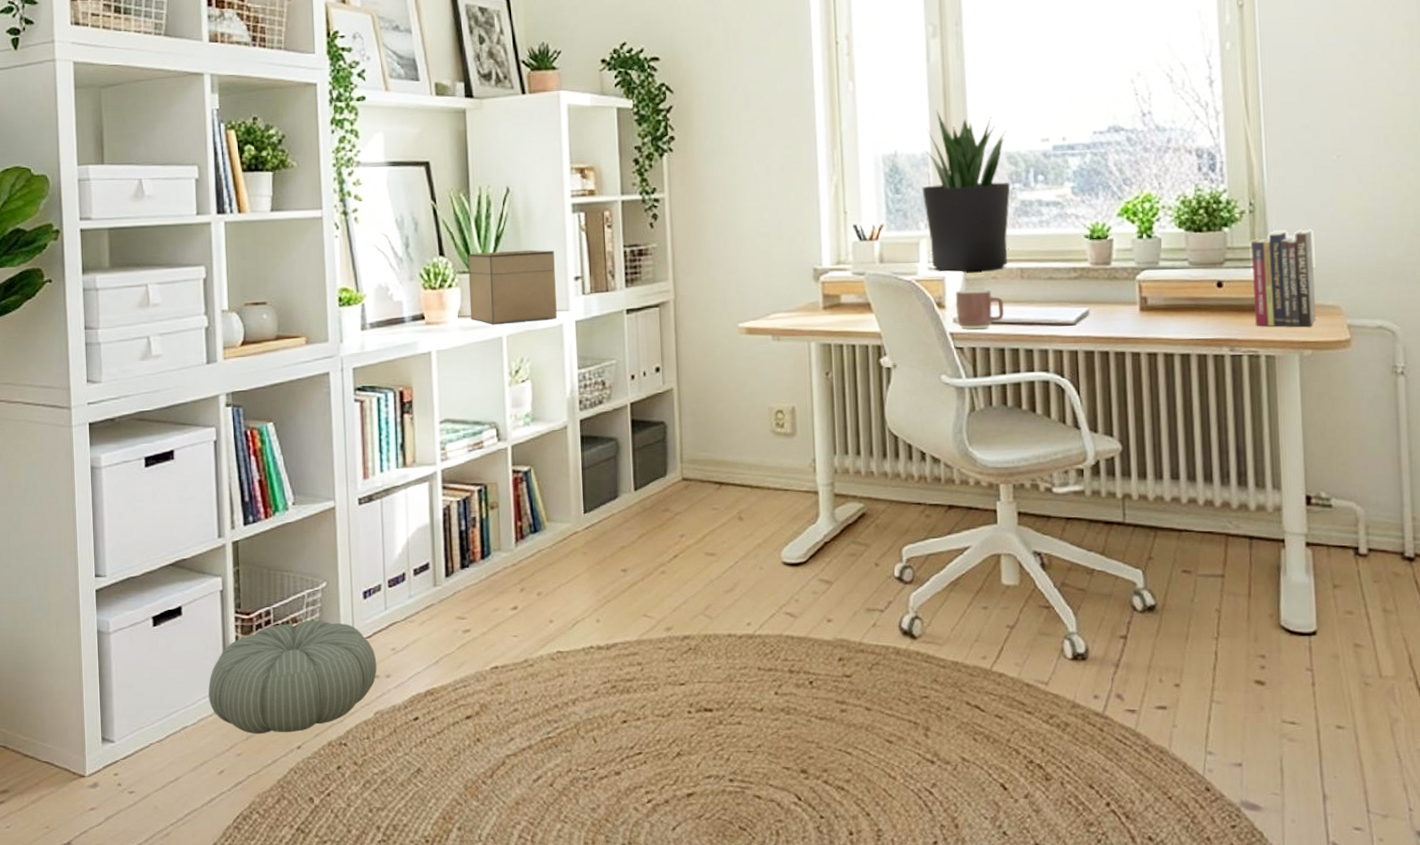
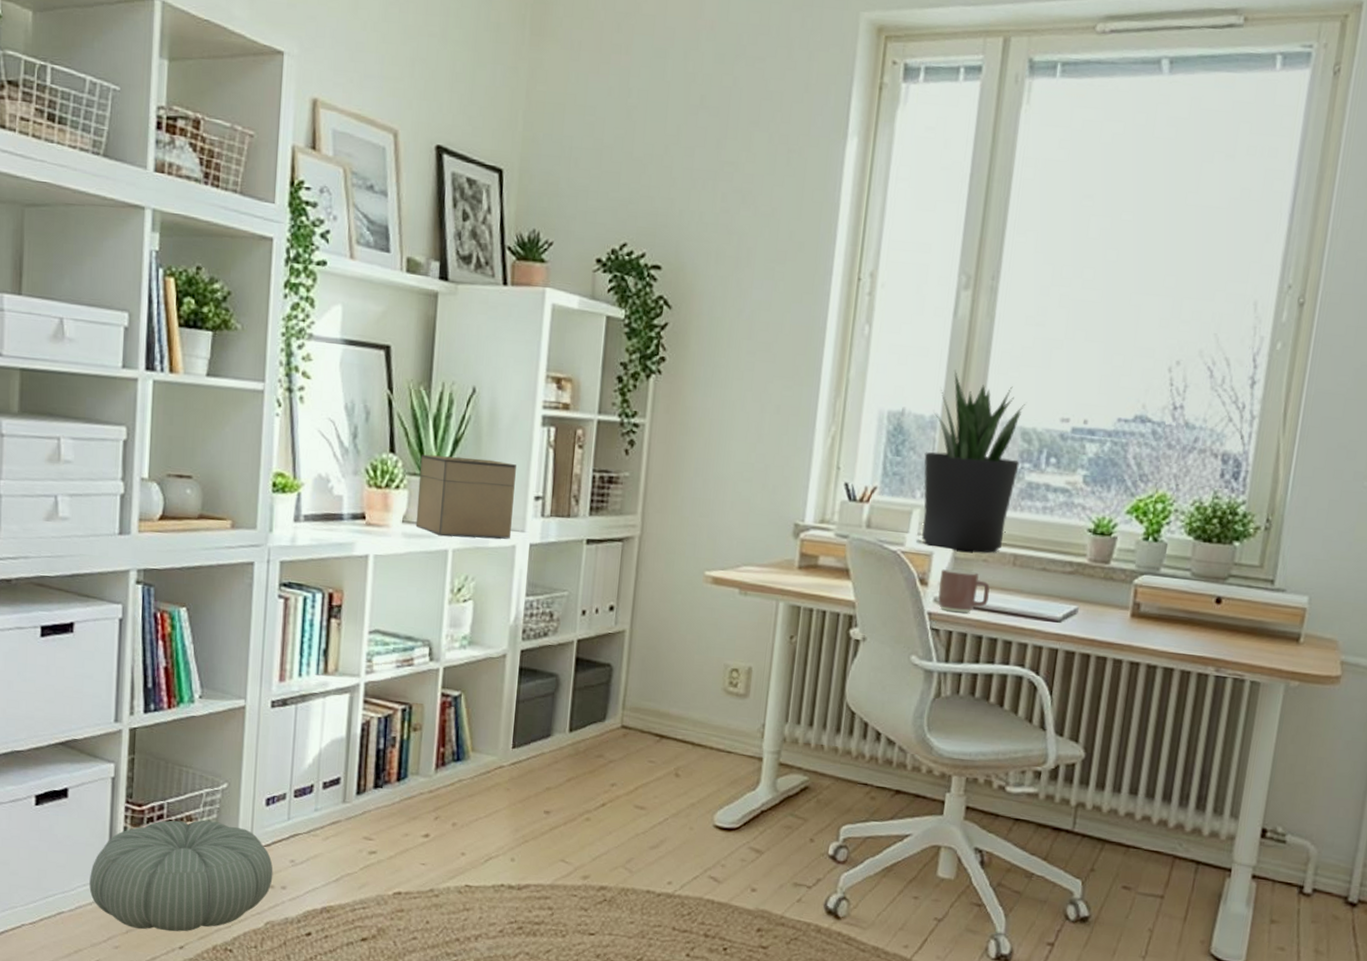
books: present [1251,230,1316,327] -> none [1247,553,1325,657]

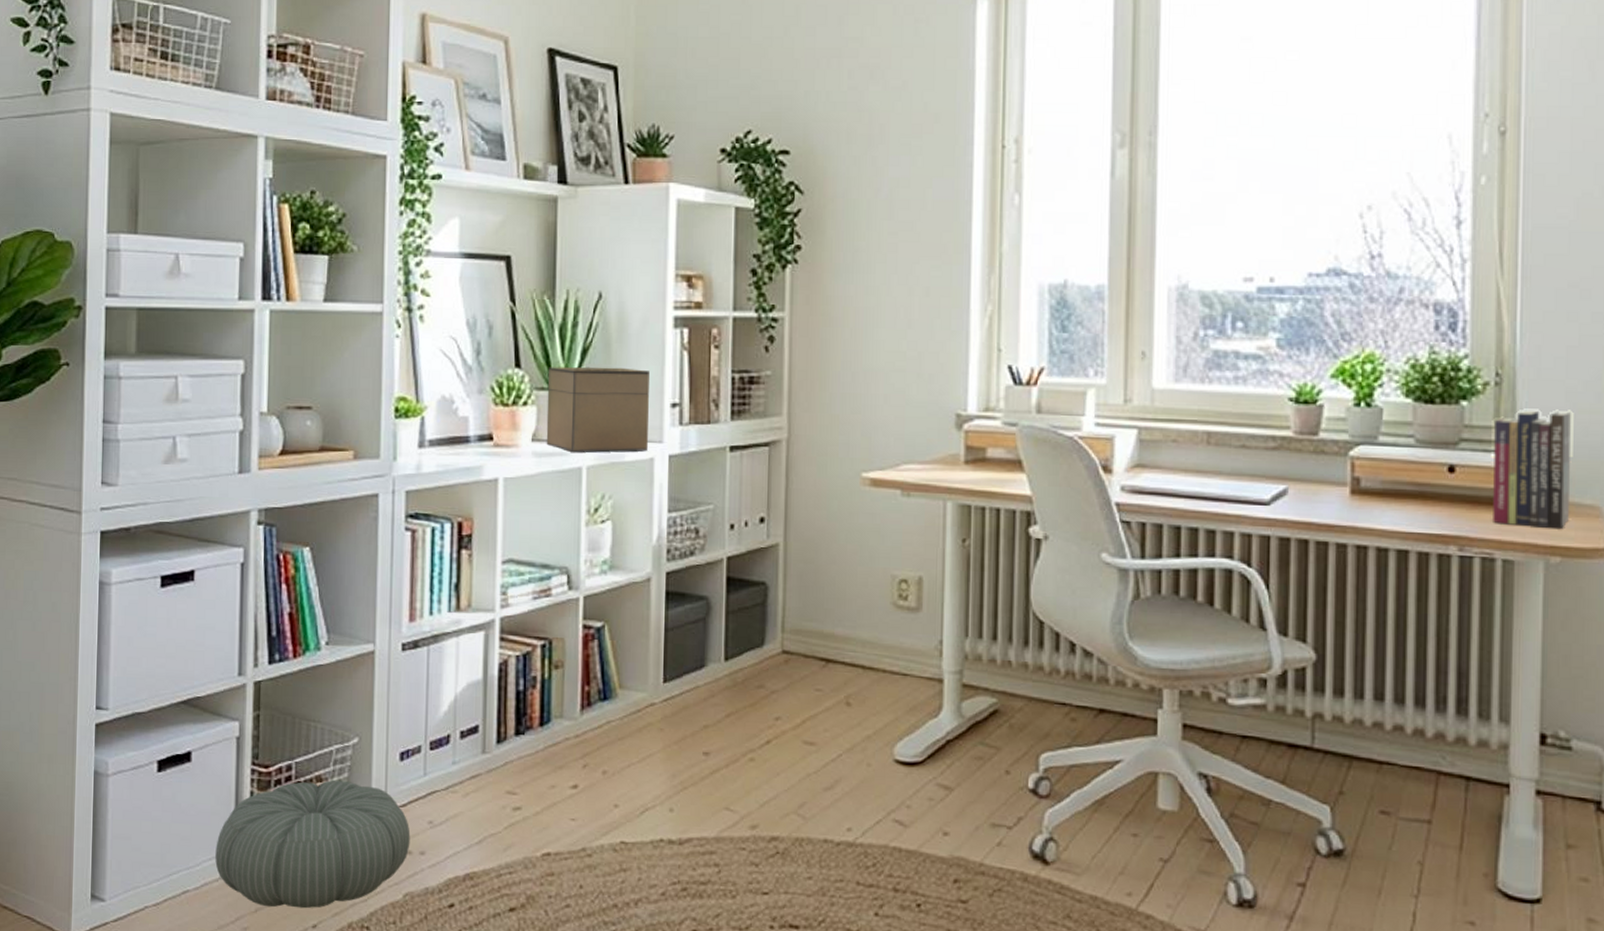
planter: present [922,369,1026,553] -> none [1094,234,1202,433]
mug: present [938,569,990,613] -> none [1124,453,1183,502]
books: none [1247,553,1325,657] -> present [1493,410,1571,528]

